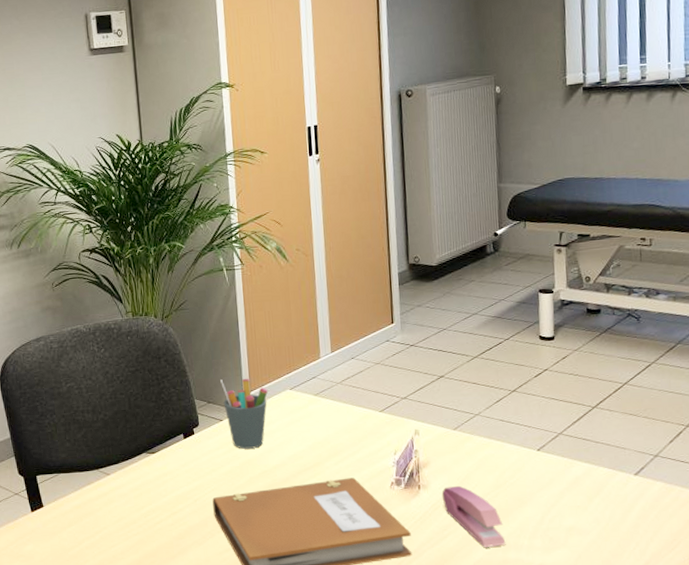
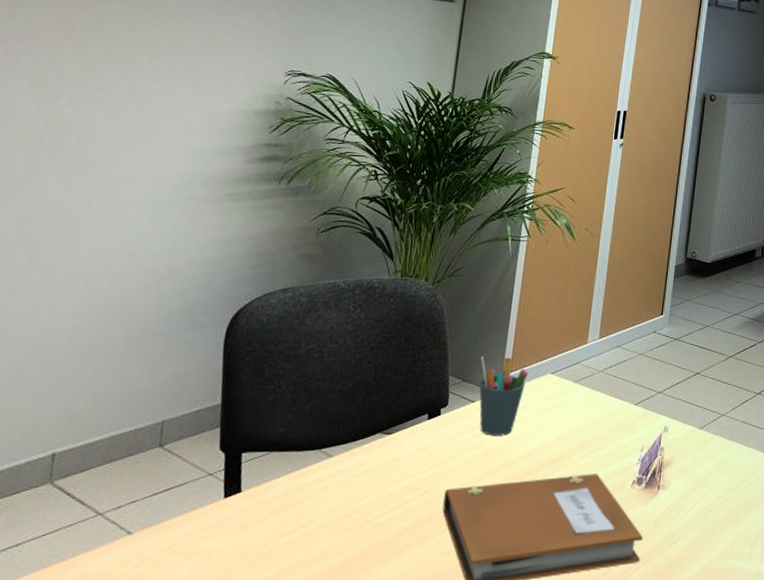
stapler: present [441,485,506,547] -> none [678,487,730,554]

